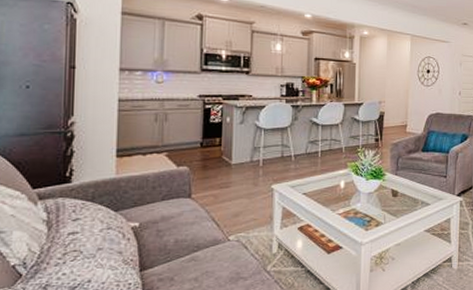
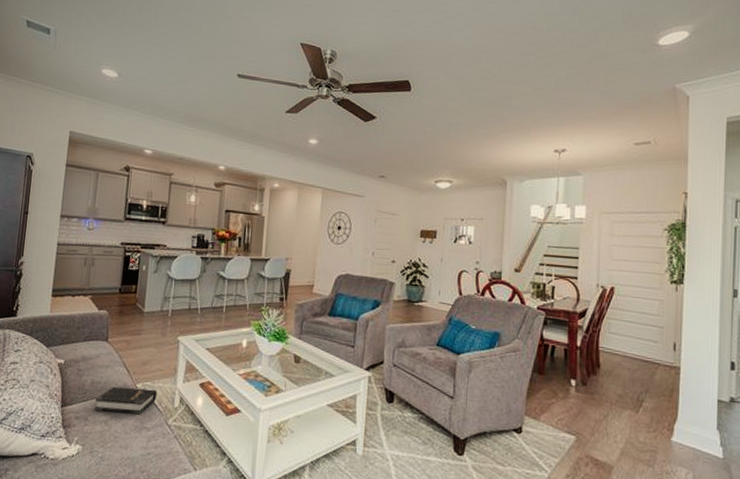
hardback book: none [180,239,253,269] -> present [94,387,158,415]

